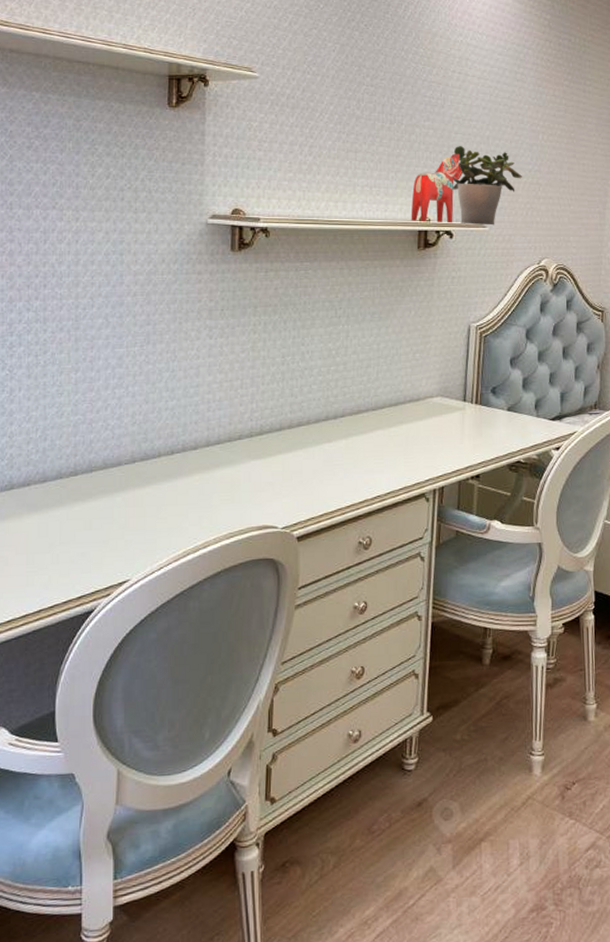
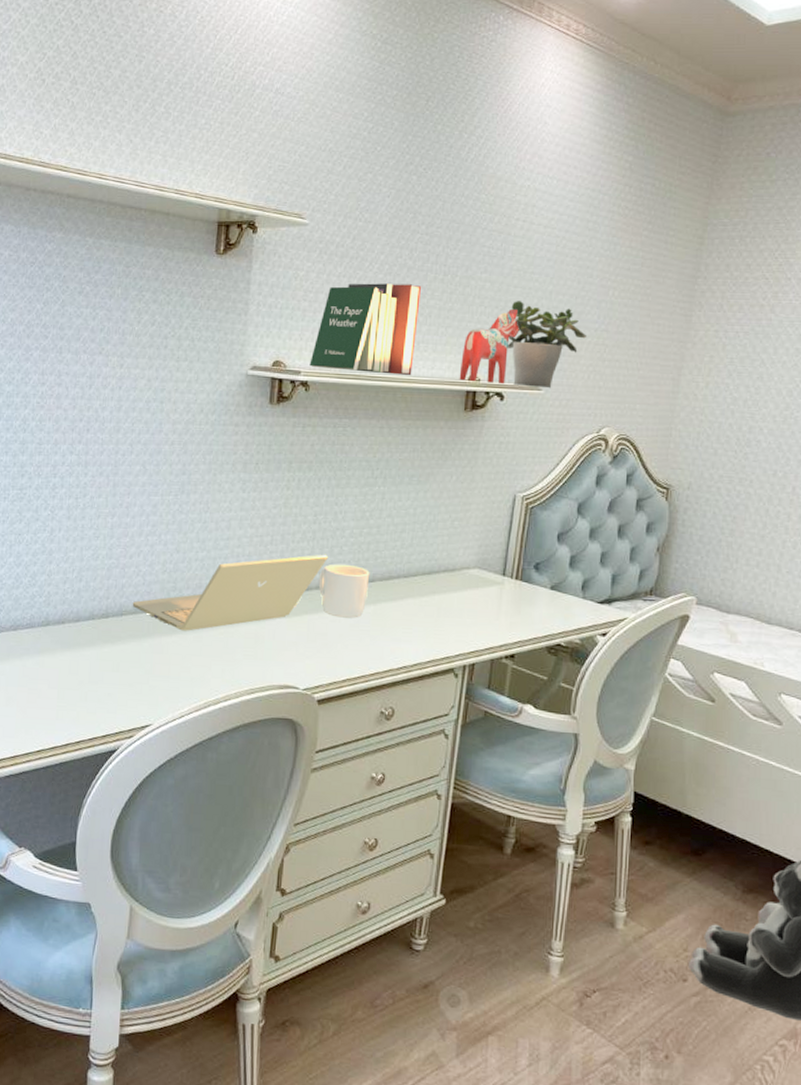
laptop: none [102,394,299,482] -> present [132,554,329,631]
books: none [268,132,371,219] -> present [309,283,422,376]
mug: none [290,402,340,454] -> present [318,564,370,618]

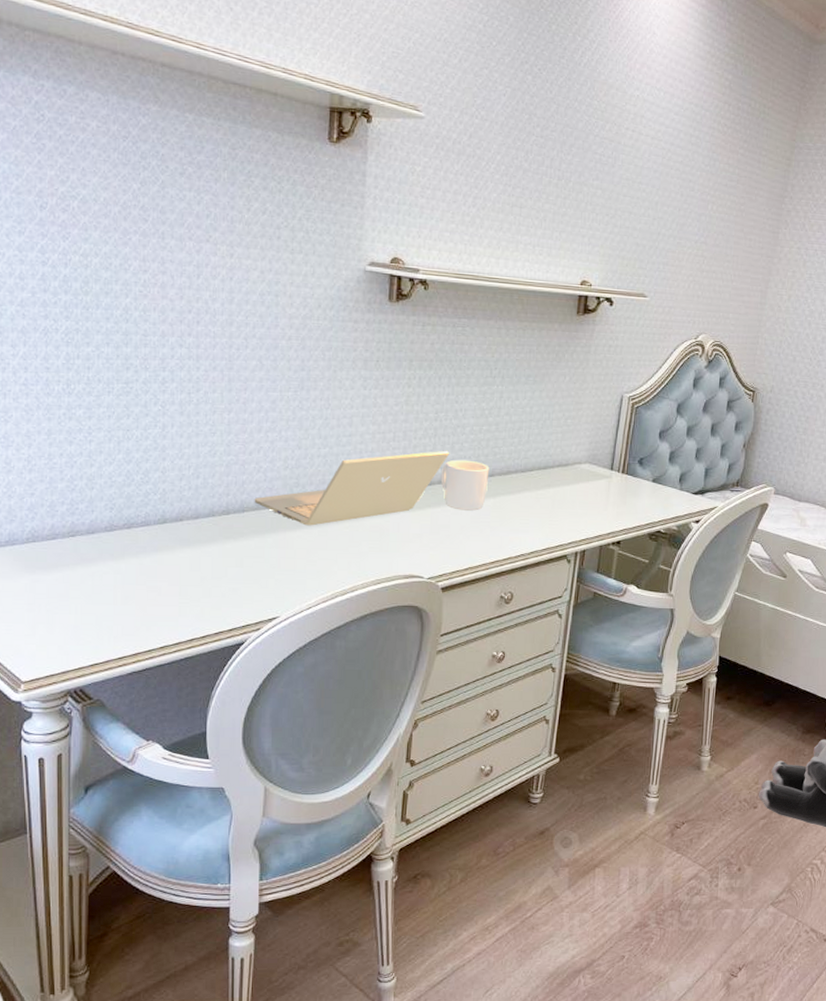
books: present [309,283,422,376] -> none [428,182,537,279]
decorative figurine: present [459,310,519,384] -> none [572,218,628,290]
potted plant: present [507,301,586,389] -> none [616,209,687,296]

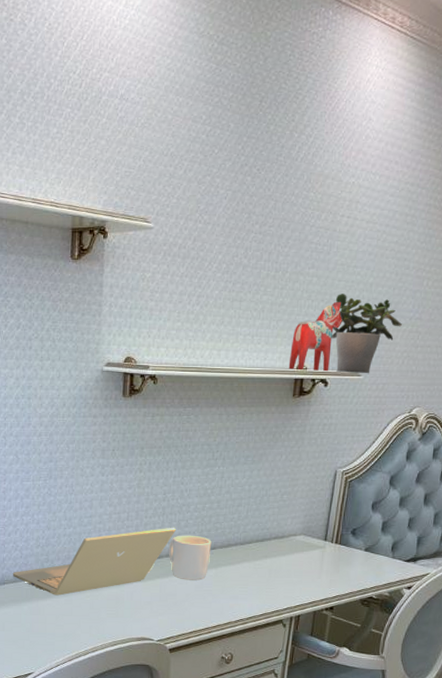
decorative figurine: none [572,218,628,290] -> present [288,302,343,372]
potted plant: none [616,209,687,296] -> present [331,294,402,374]

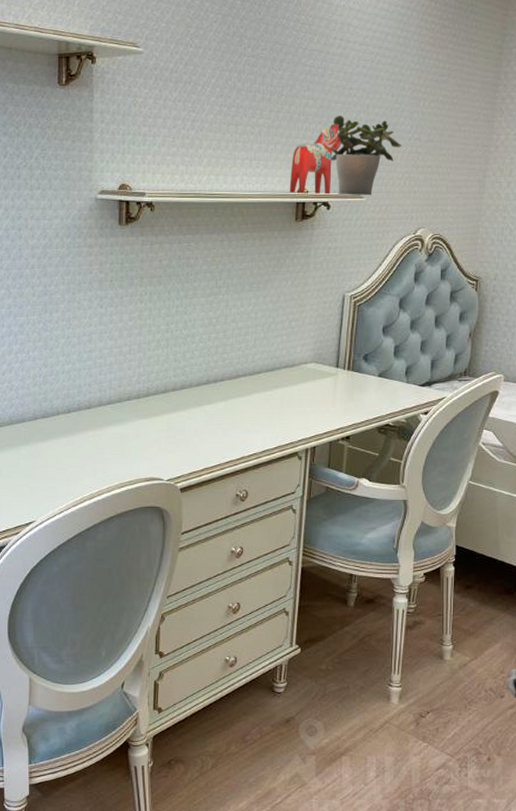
laptop: present [12,527,177,596] -> none [8,359,182,437]
mug: present [168,535,212,581] -> none [174,367,220,415]

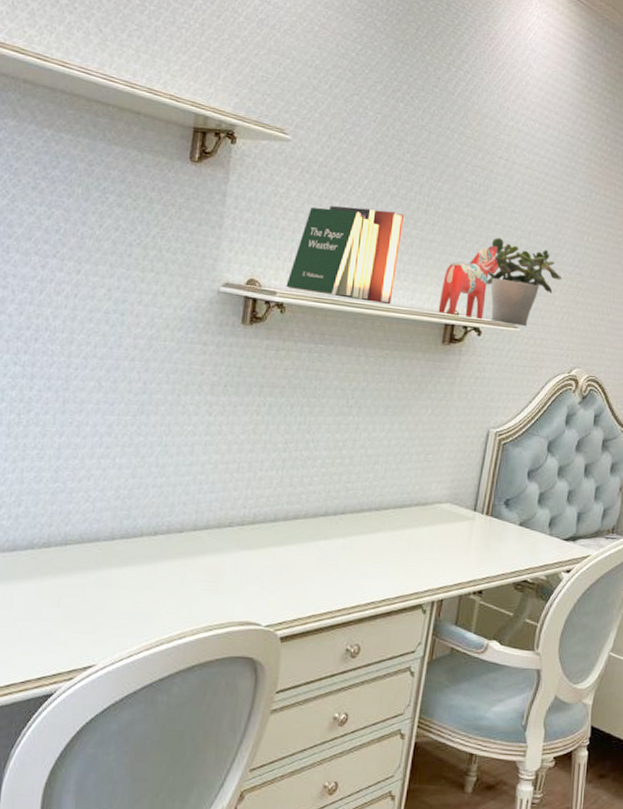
books: none [153,105,251,192] -> present [286,206,405,305]

